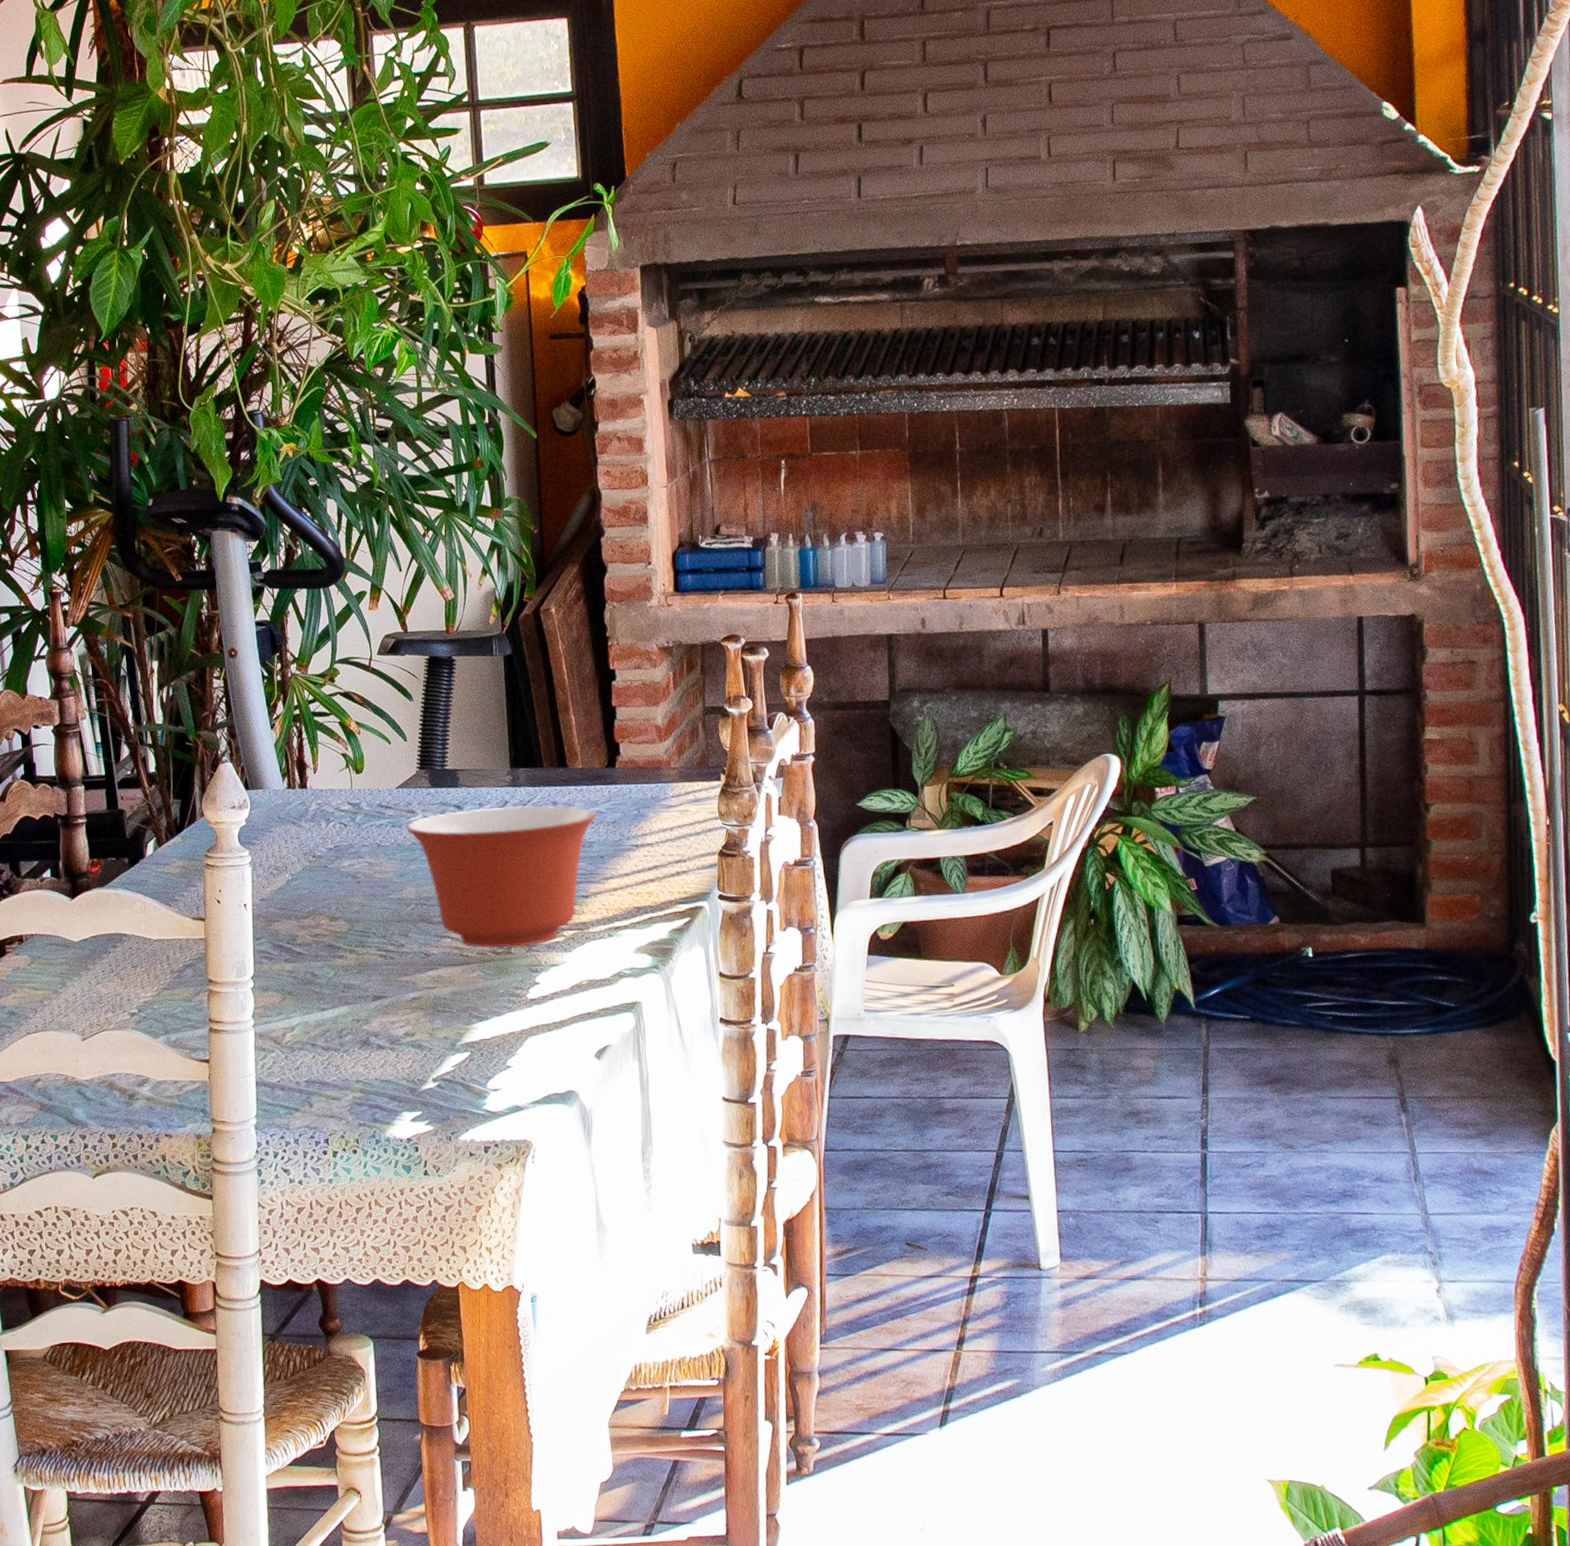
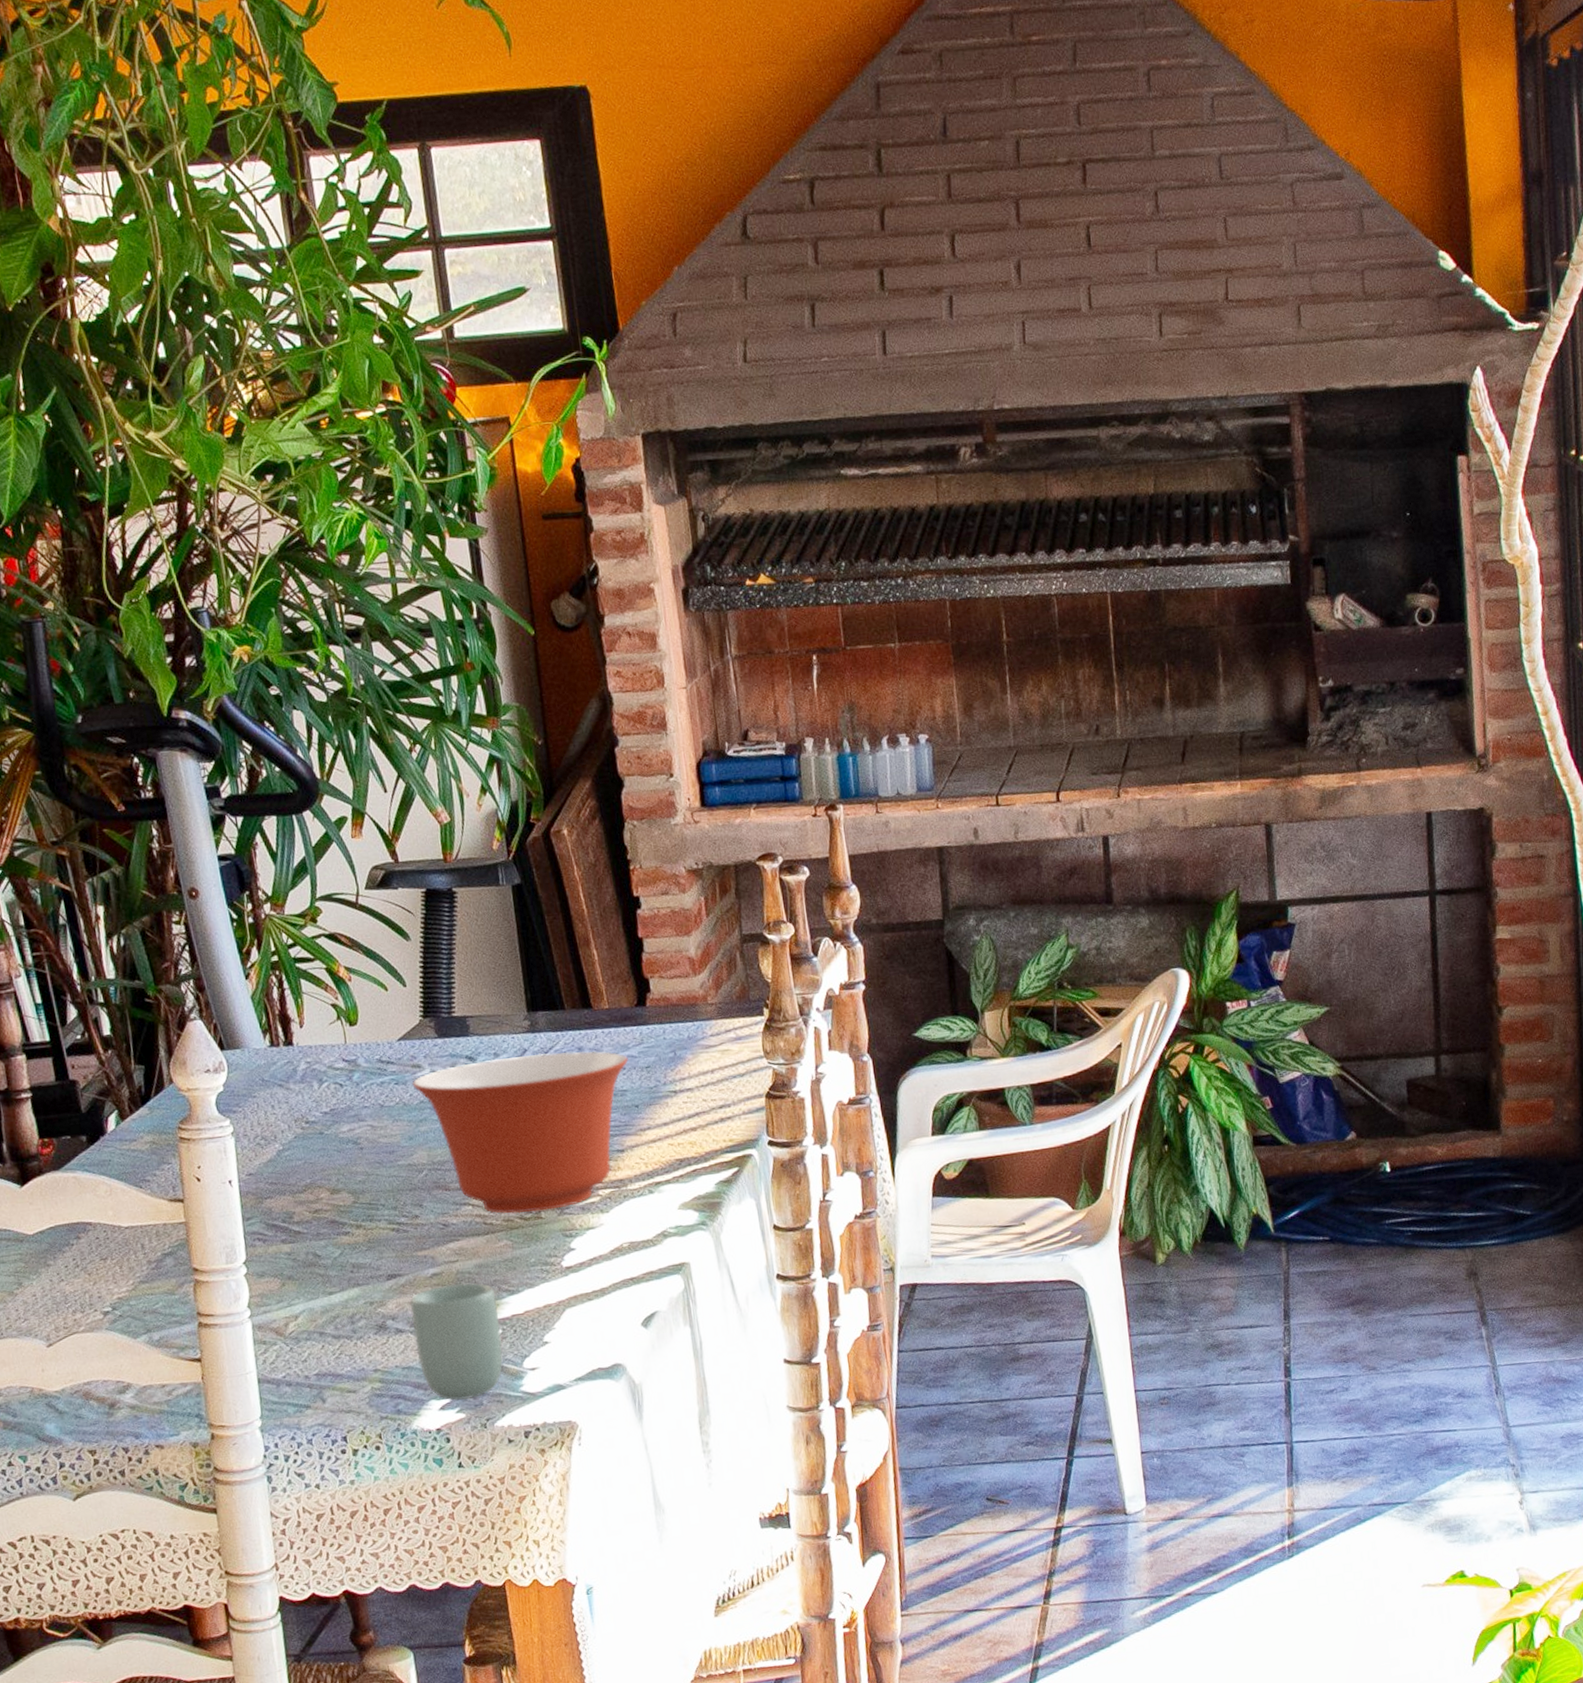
cup: none [391,1007,470,1114] -> present [409,1283,504,1400]

